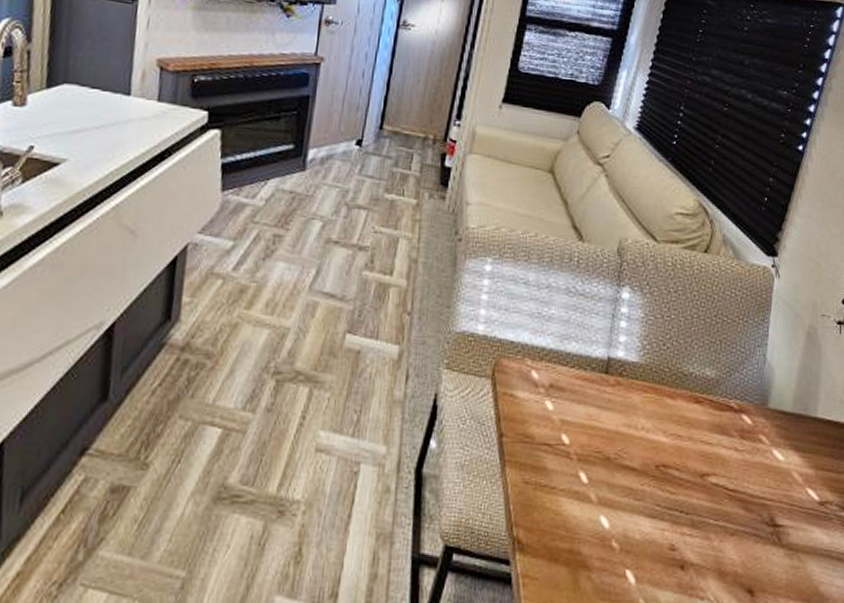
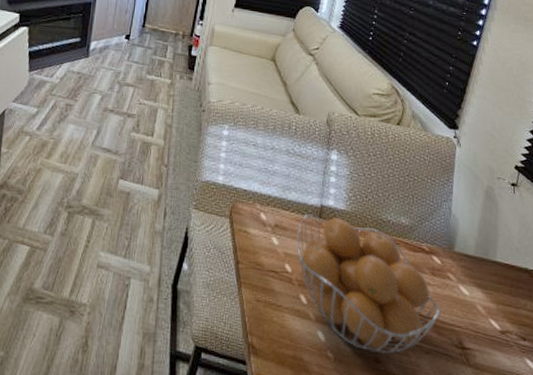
fruit basket: none [576,368,750,539] -> present [296,213,441,354]

